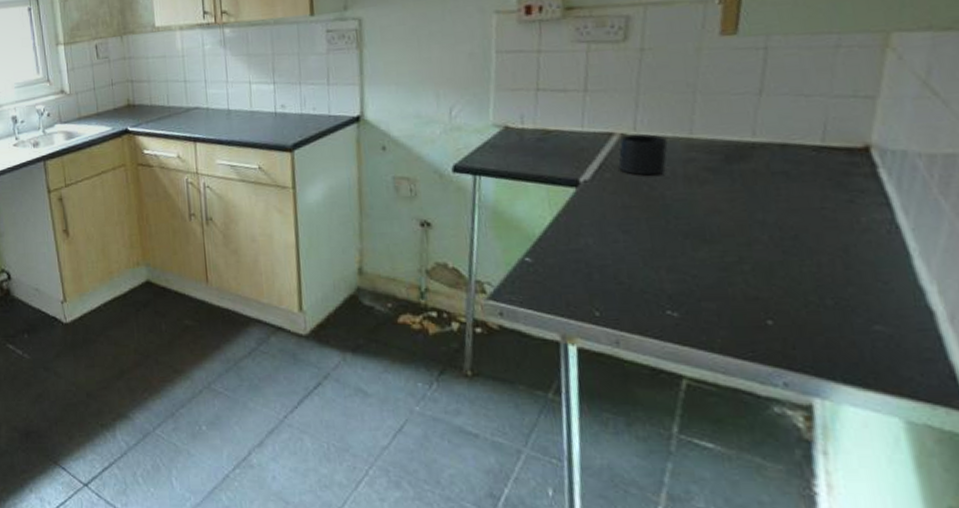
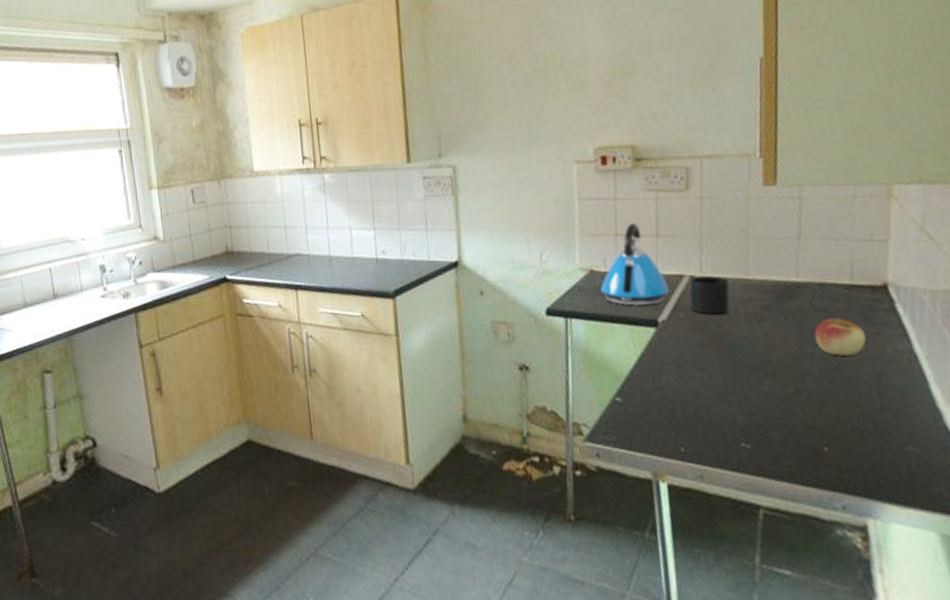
kettle: none [514,77,594,165] -> present [600,223,669,306]
apple: none [769,183,835,224] -> present [814,318,867,356]

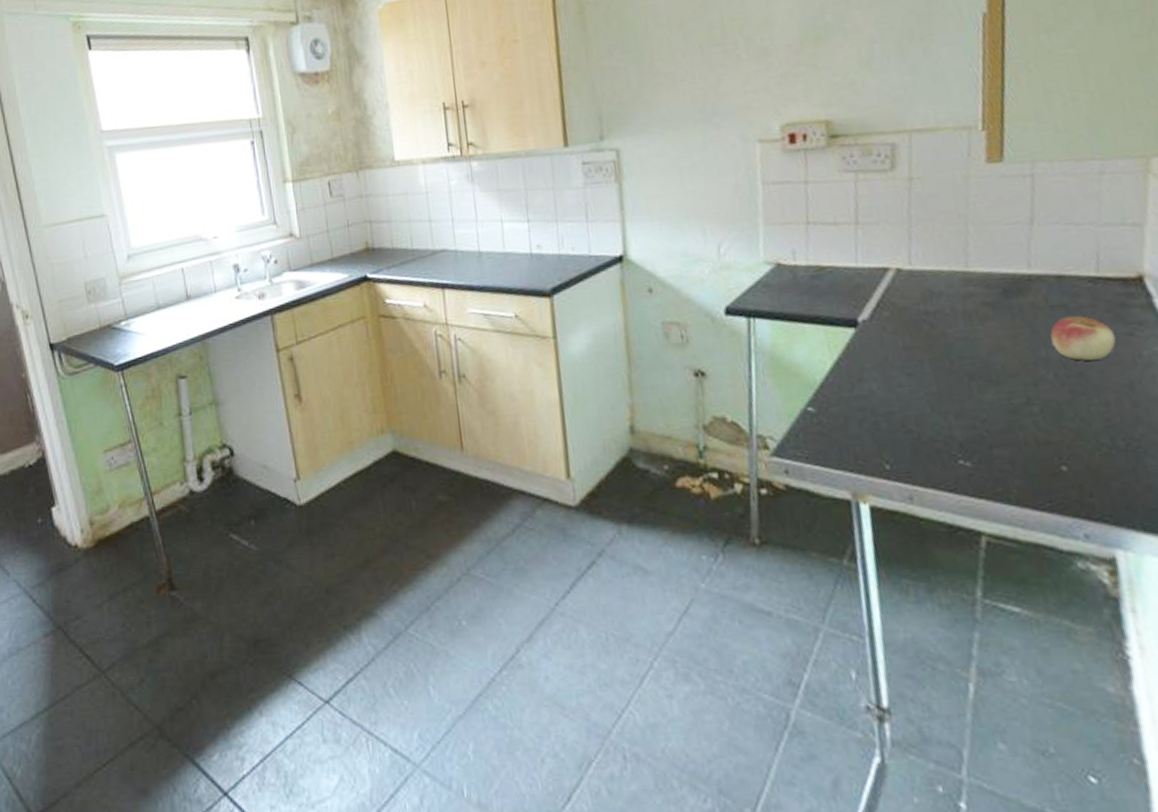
kettle: present [600,223,669,306] -> none [788,209,871,304]
mug: present [689,275,730,315] -> none [896,268,945,313]

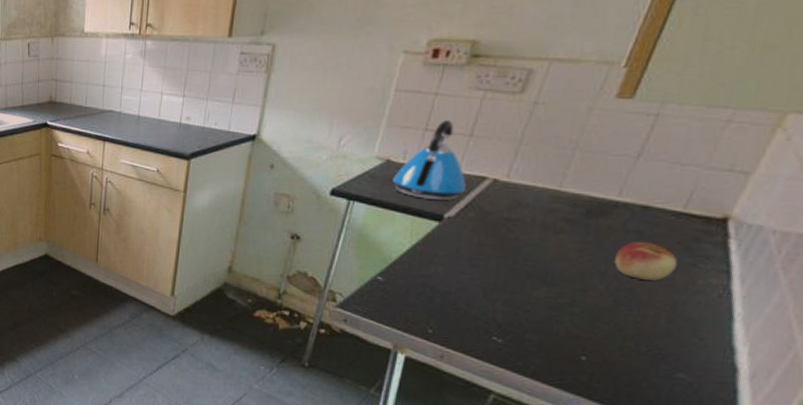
kettle: none [788,209,871,304] -> present [391,120,466,201]

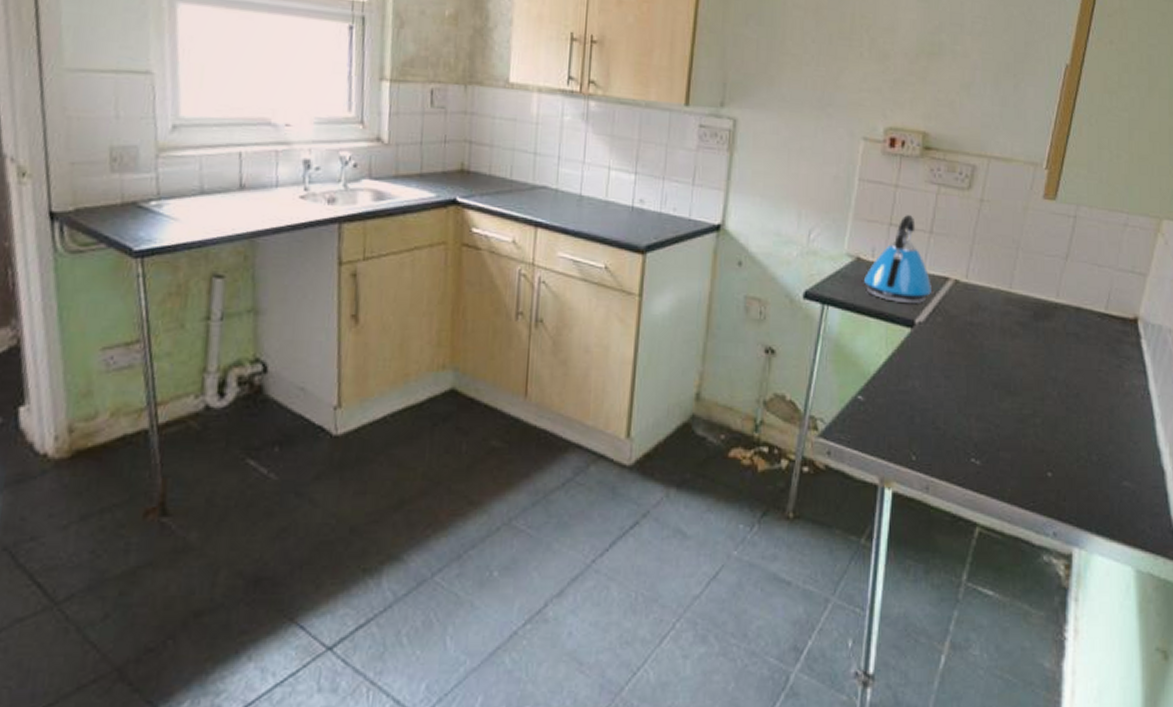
apple: present [614,242,678,281] -> none [1062,345,1109,384]

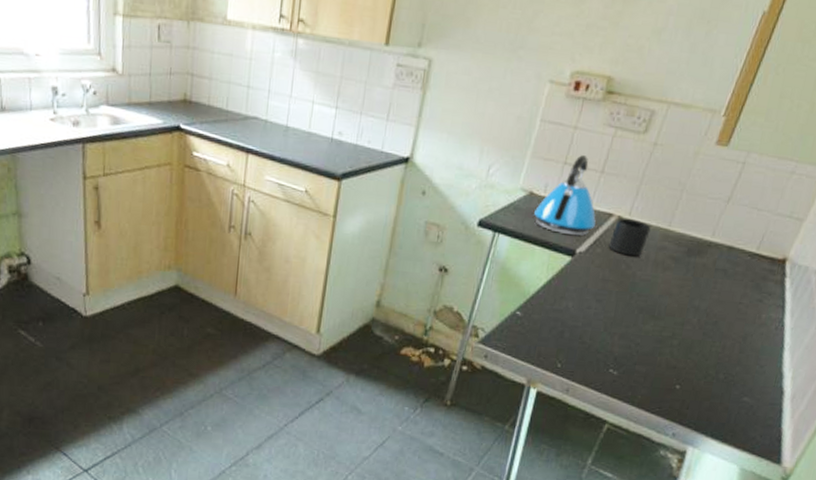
mug: none [949,281,991,324] -> present [608,218,651,257]

